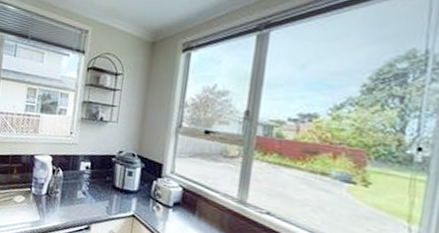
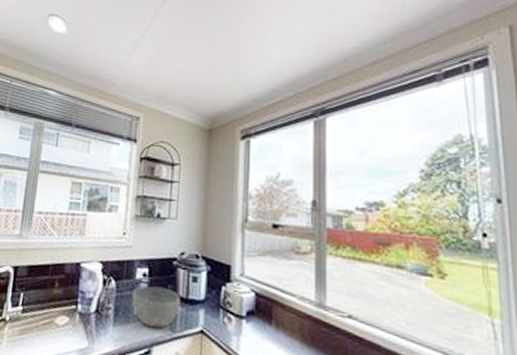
bowl: none [76,176,117,211] -> present [131,286,180,329]

